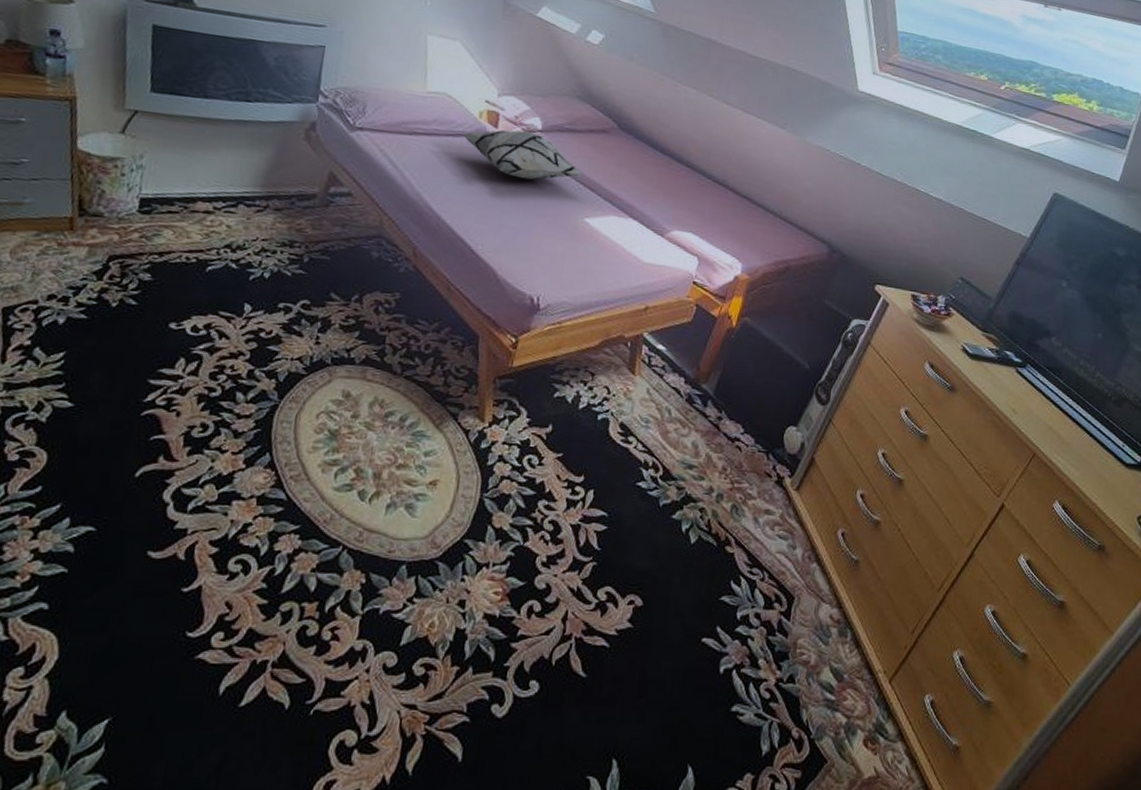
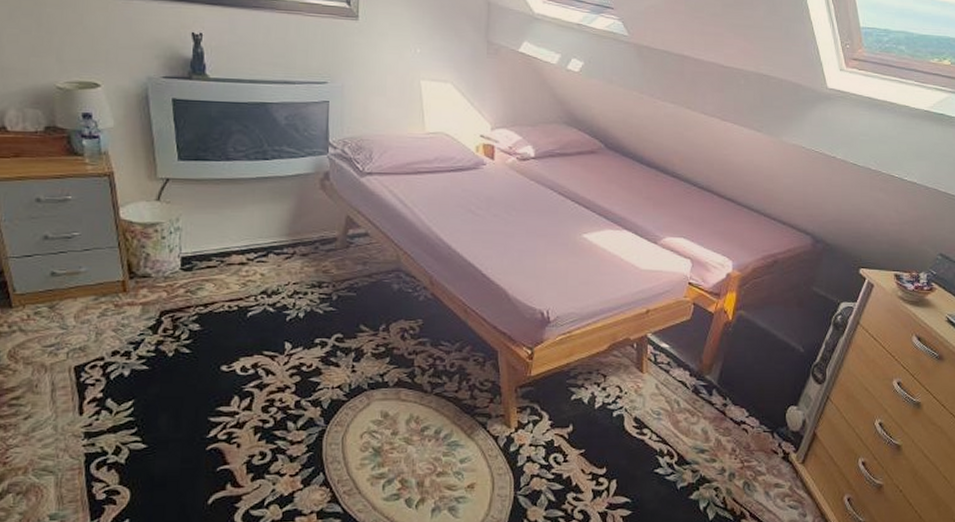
decorative pillow: present [463,129,582,180] -> none [463,160,576,204]

